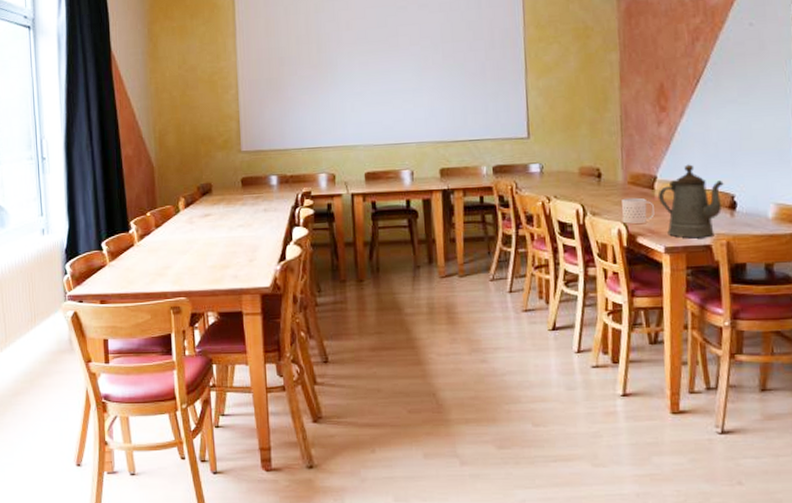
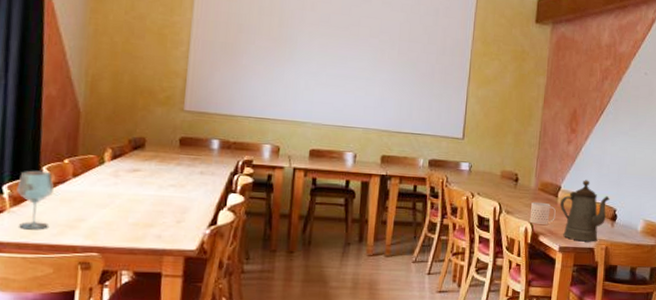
wine glass: none [112,225,143,281] -> present [16,170,55,230]

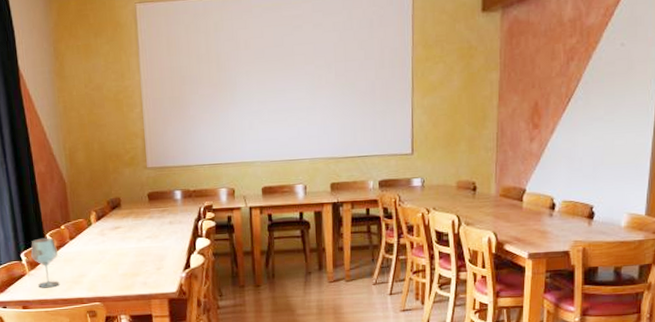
mug: present [529,201,556,226] -> none [492,209,521,234]
coffee pot: present [560,180,610,241] -> none [526,178,585,245]

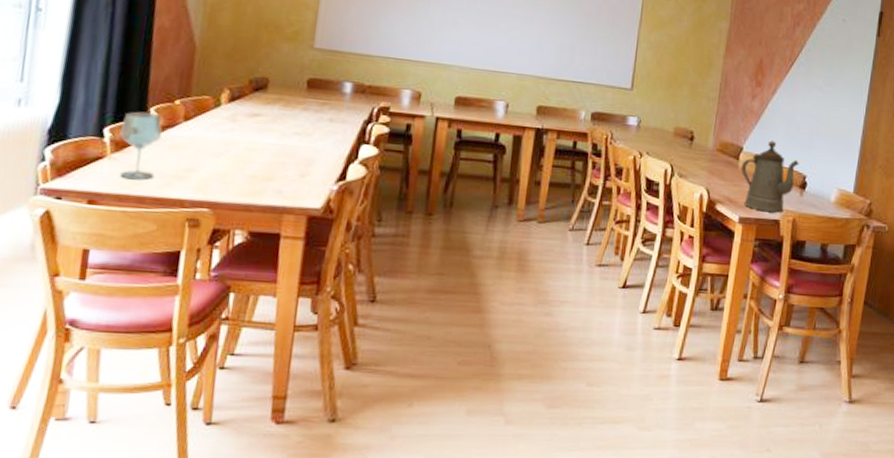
coffee pot: none [526,178,585,245] -> present [741,140,799,212]

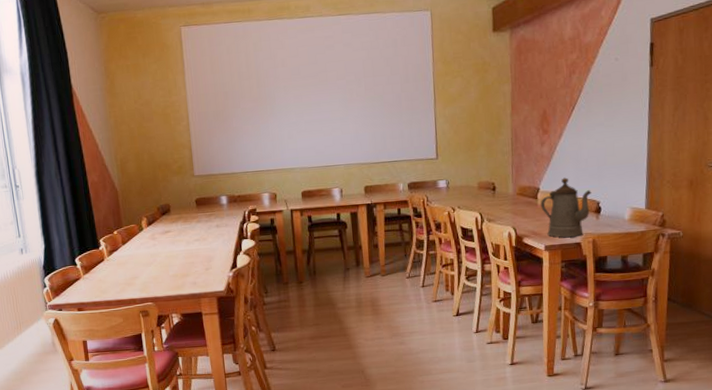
wine glass: present [119,111,163,180] -> none [85,243,113,291]

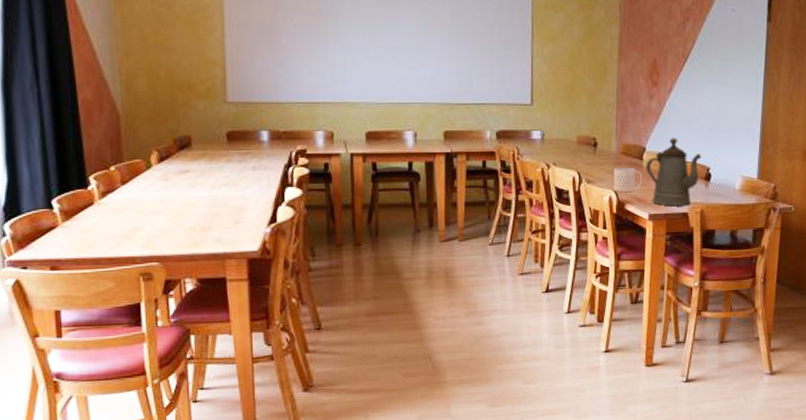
mug: none [511,206,537,229] -> present [613,167,642,193]

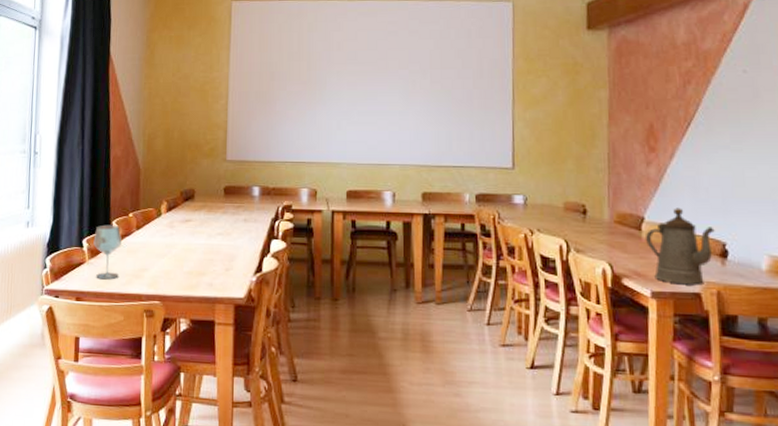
wine glass: none [66,181,105,244] -> present [93,225,123,280]
mug: present [613,167,642,193] -> none [606,237,641,266]

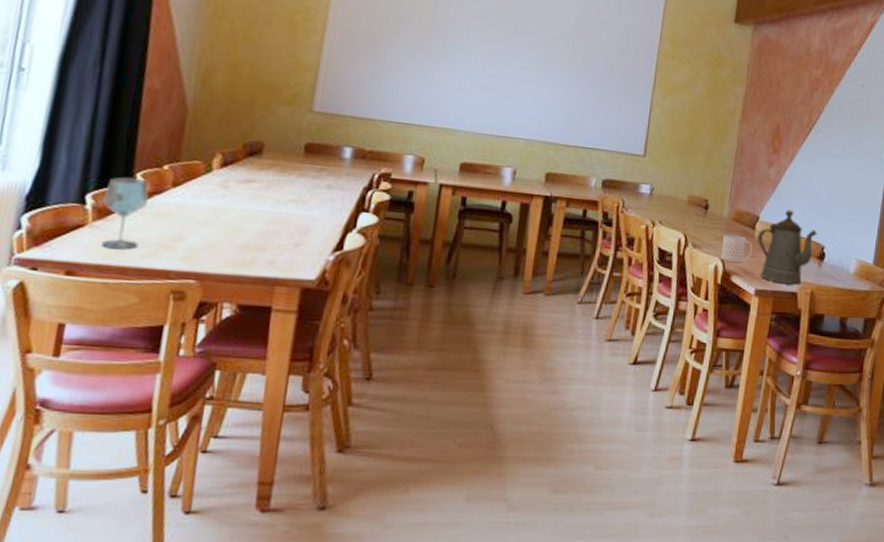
mug: none [606,237,641,266] -> present [720,234,752,264]

